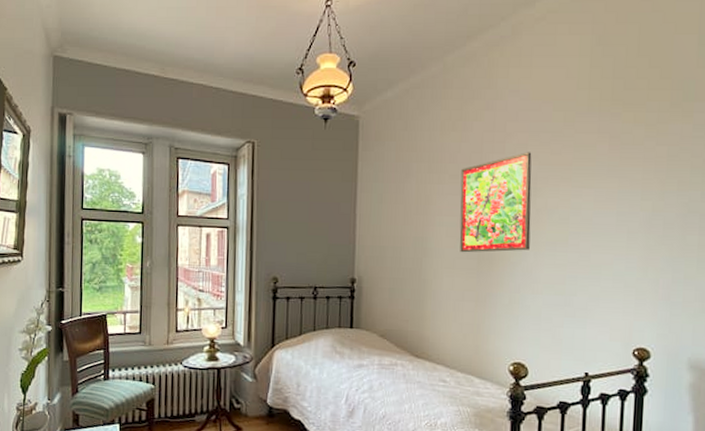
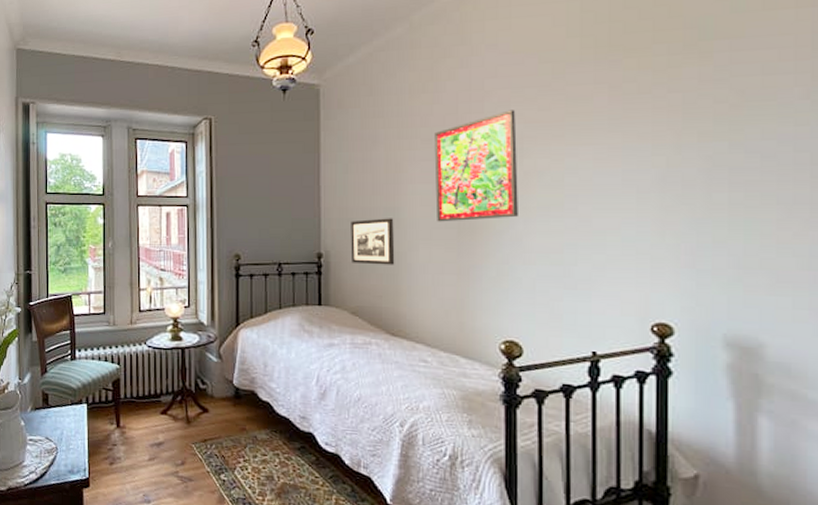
picture frame: none [381,247,422,292] -> present [350,218,395,265]

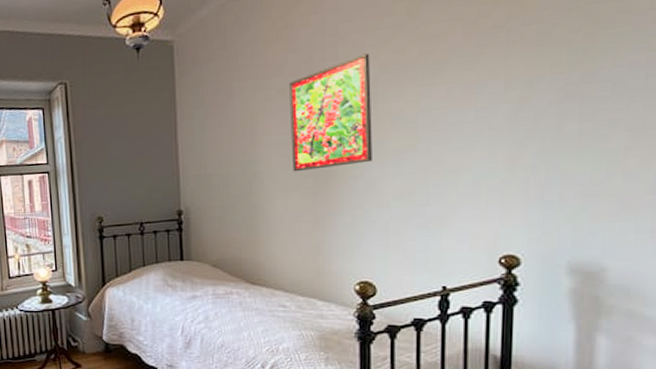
picture frame: present [350,218,395,265] -> none [209,171,253,218]

